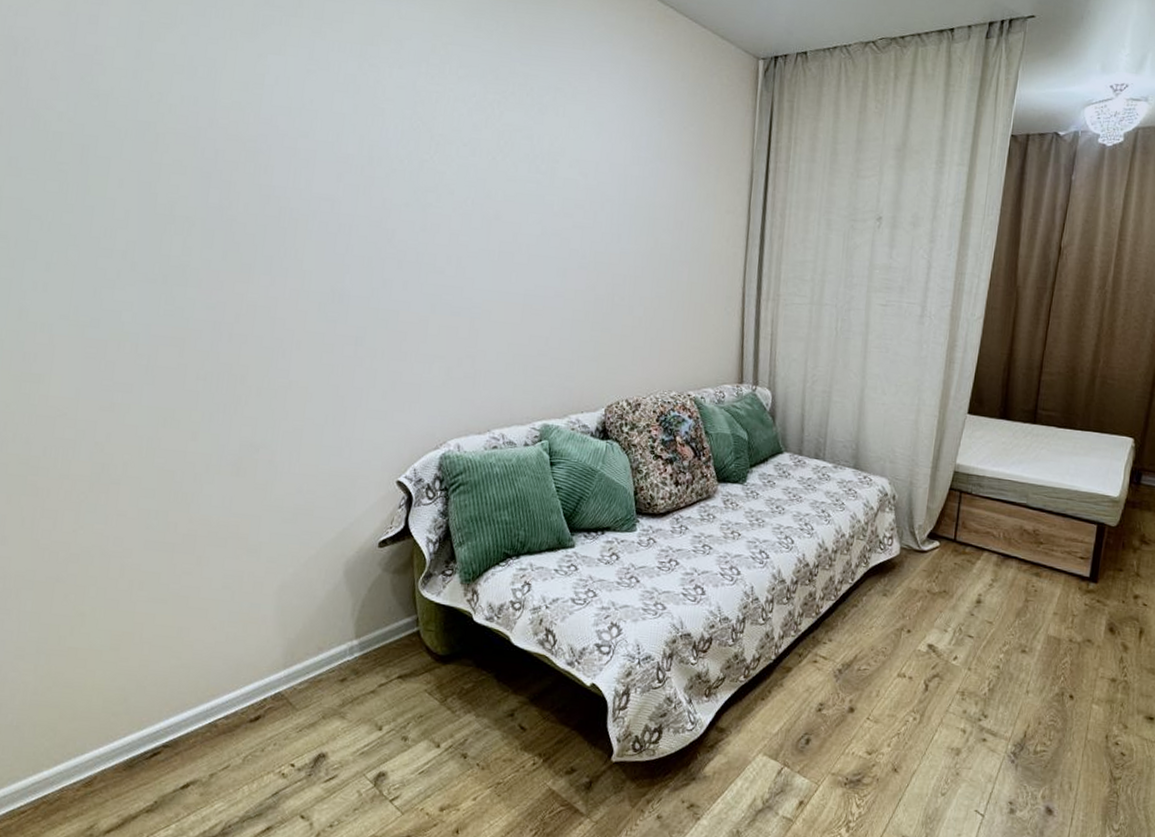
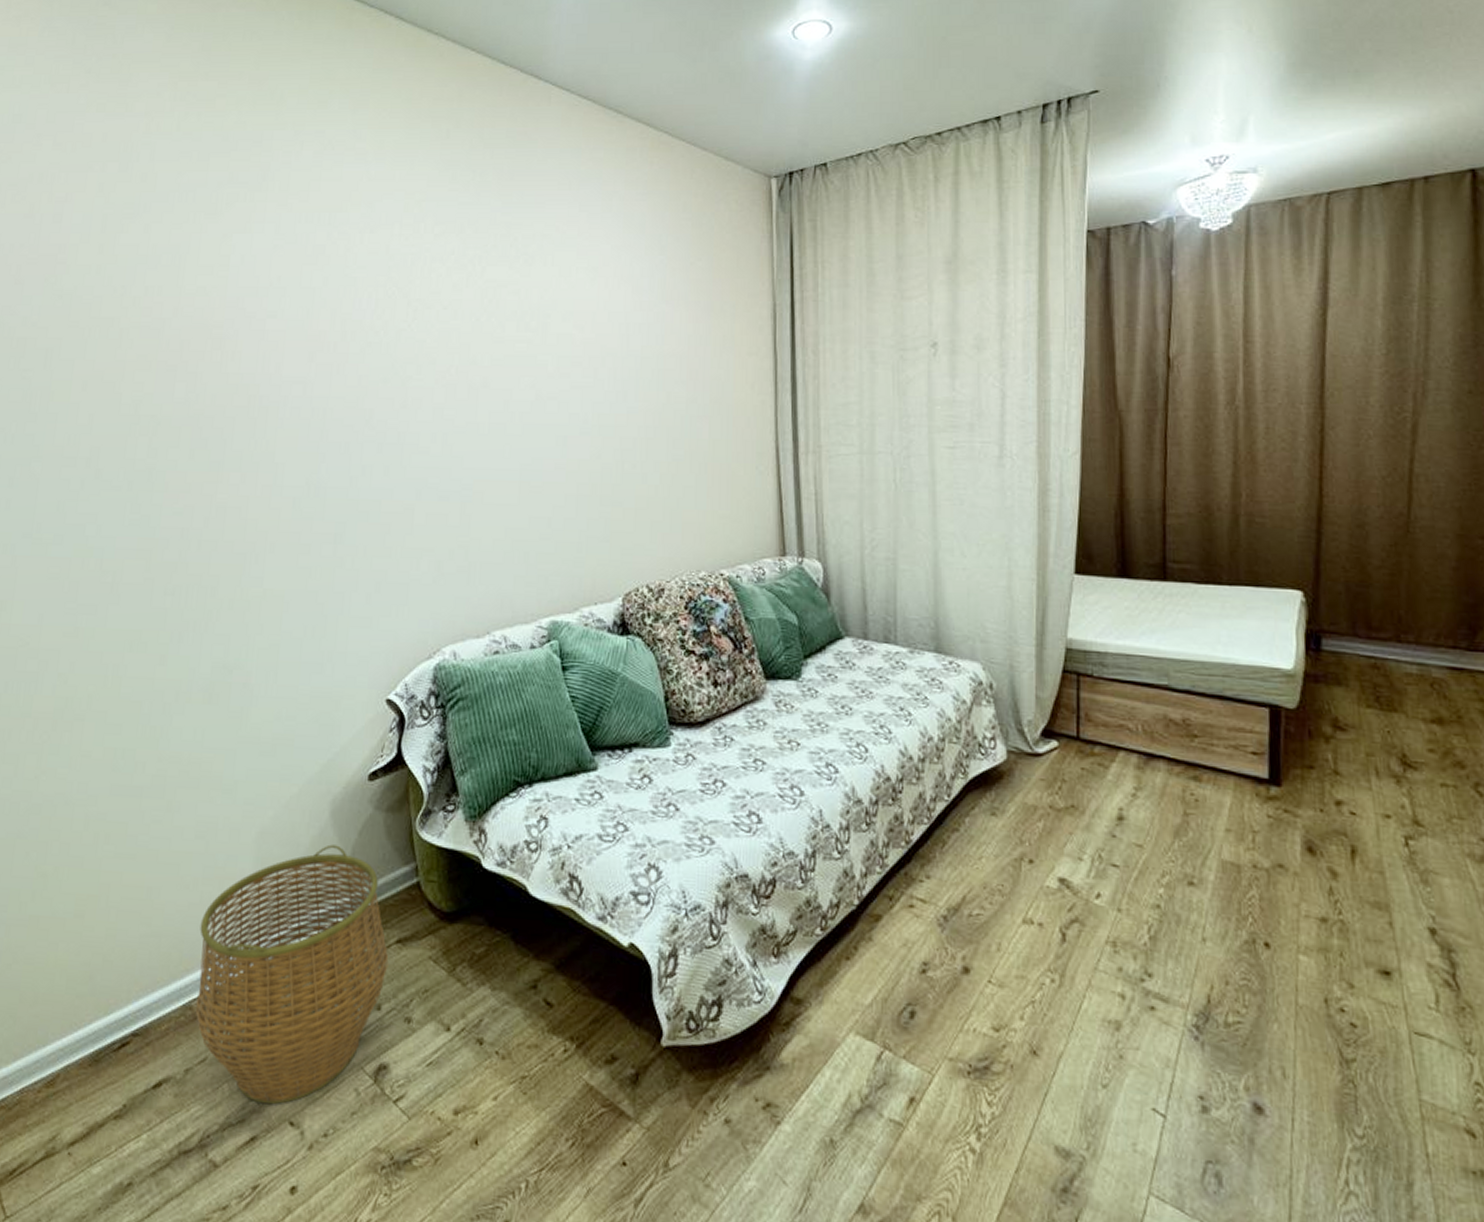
basket: none [220,598,391,802] -> present [195,844,389,1105]

